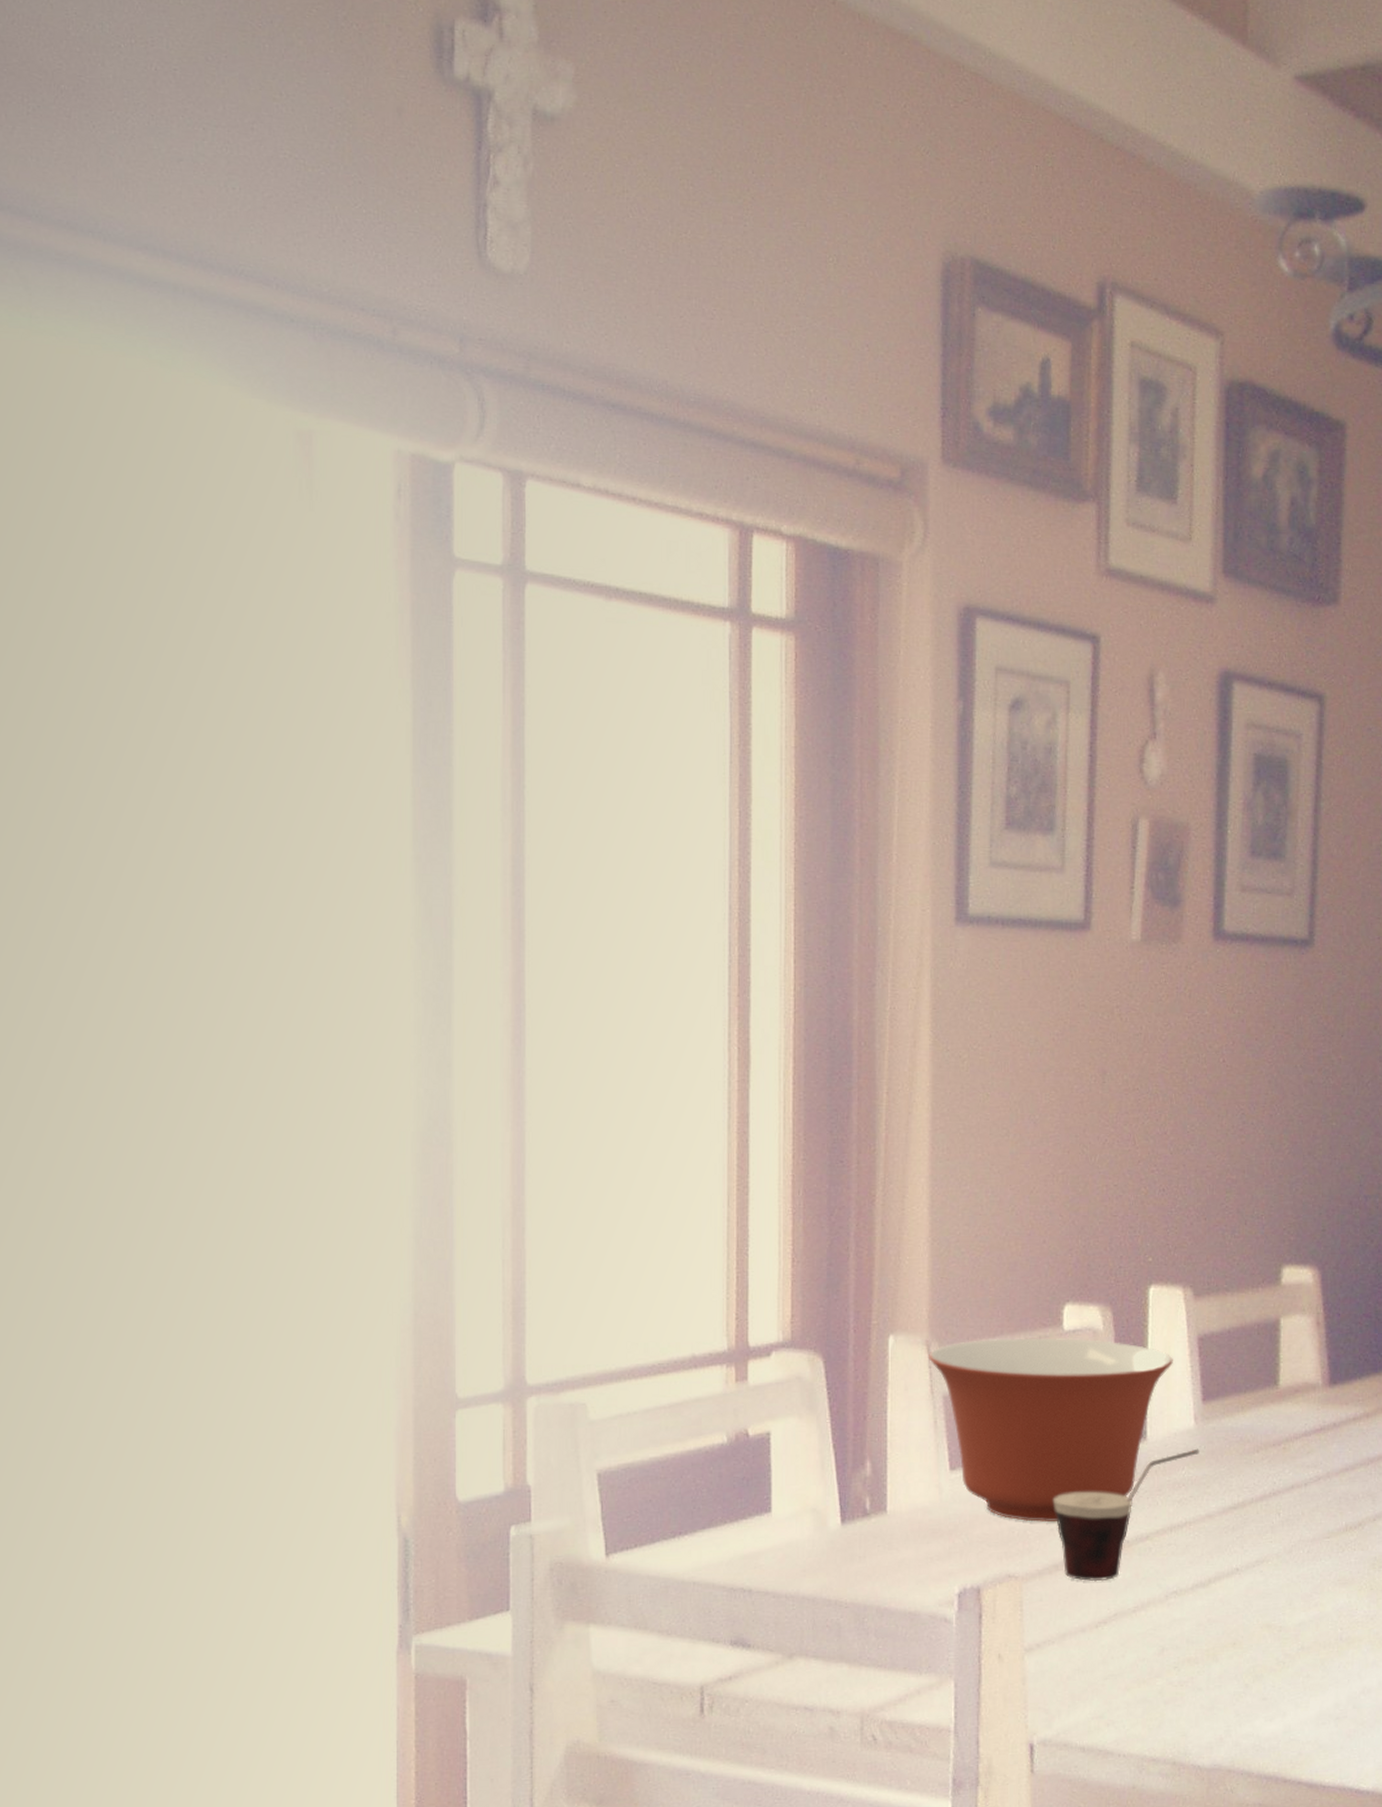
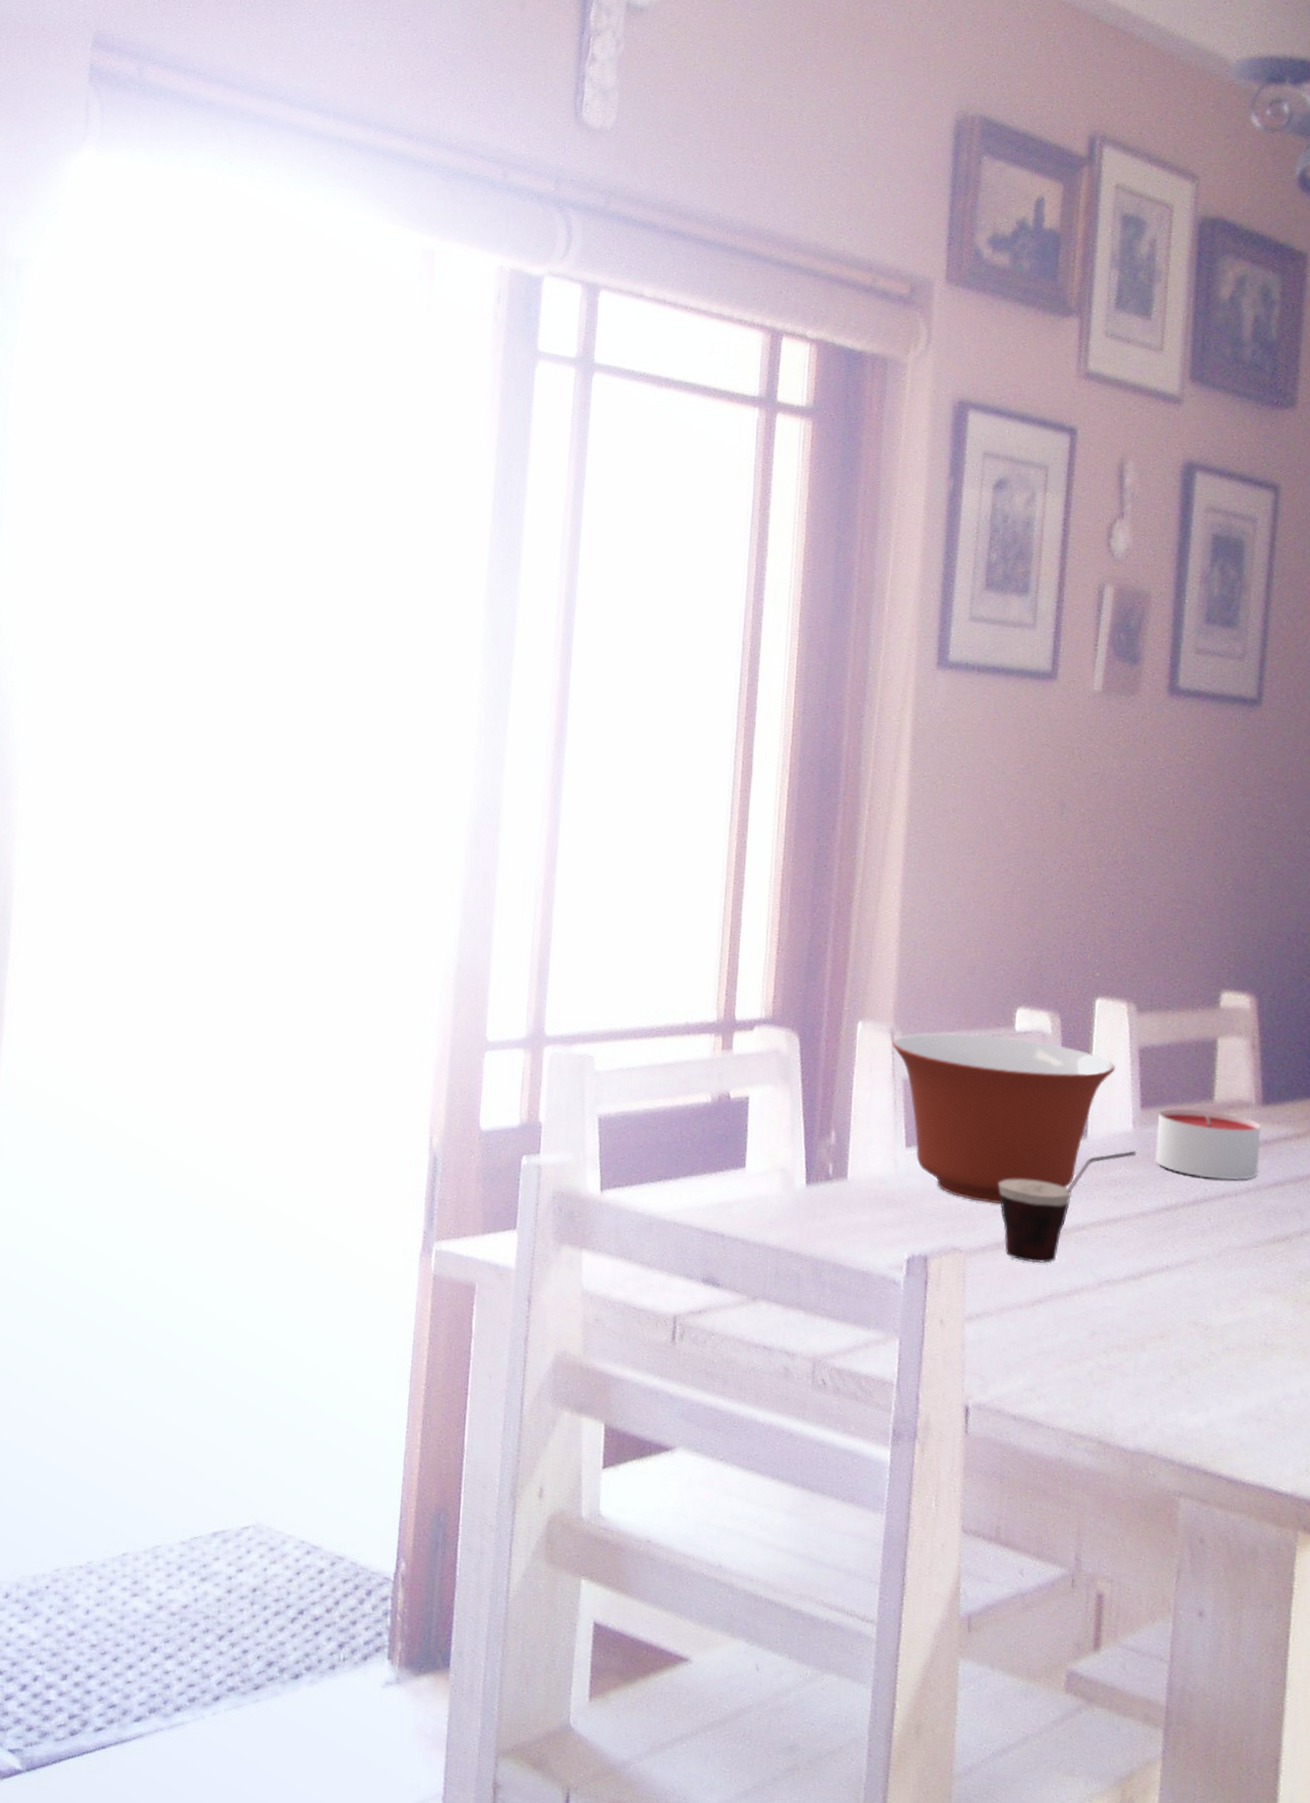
candle: none [1219,1397,1329,1470] -> present [1154,1108,1261,1181]

